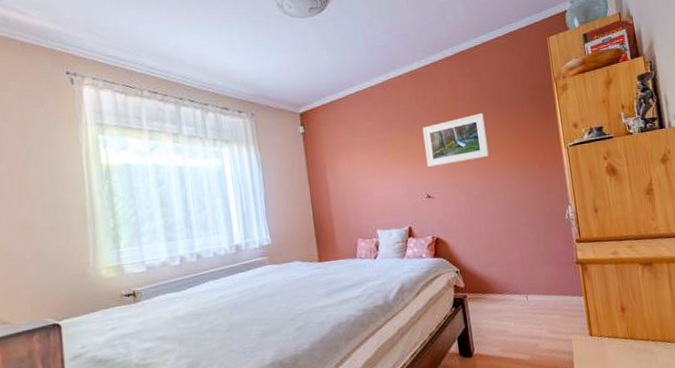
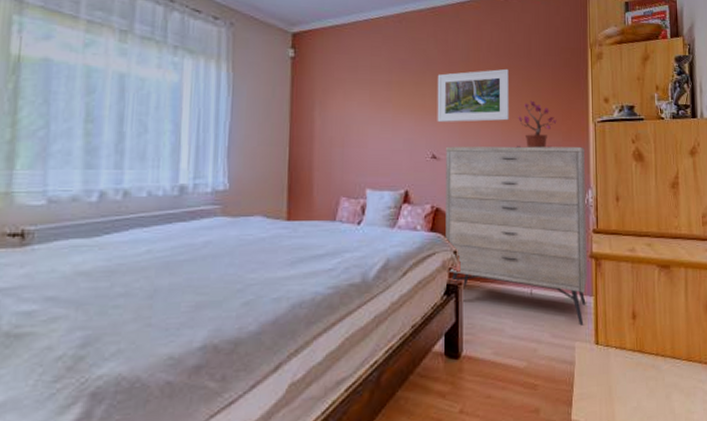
dresser: none [438,170,577,322] -> present [445,146,588,326]
potted plant: none [496,136,532,179] -> present [517,100,557,148]

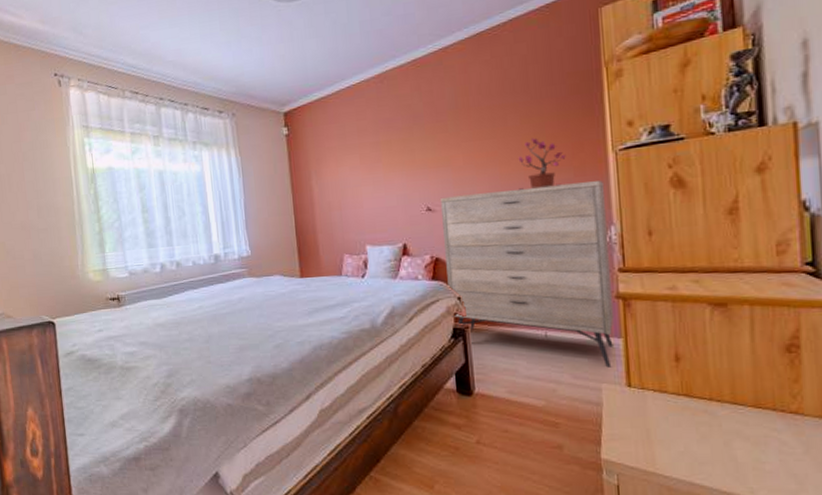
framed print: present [437,68,509,122] -> none [425,108,508,175]

